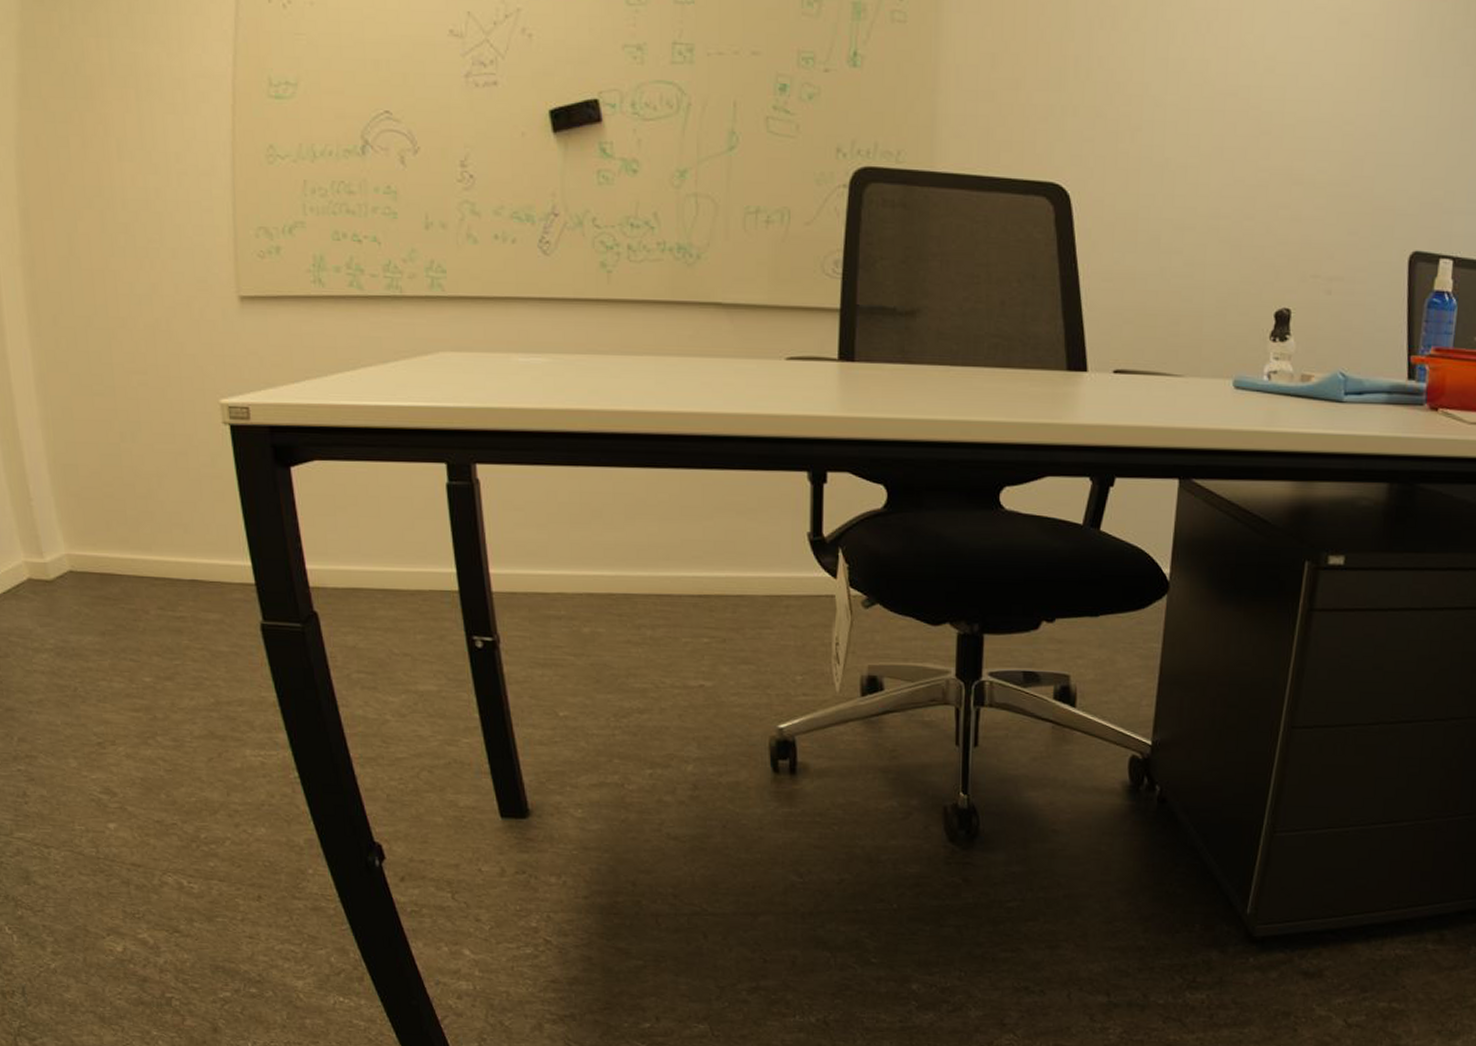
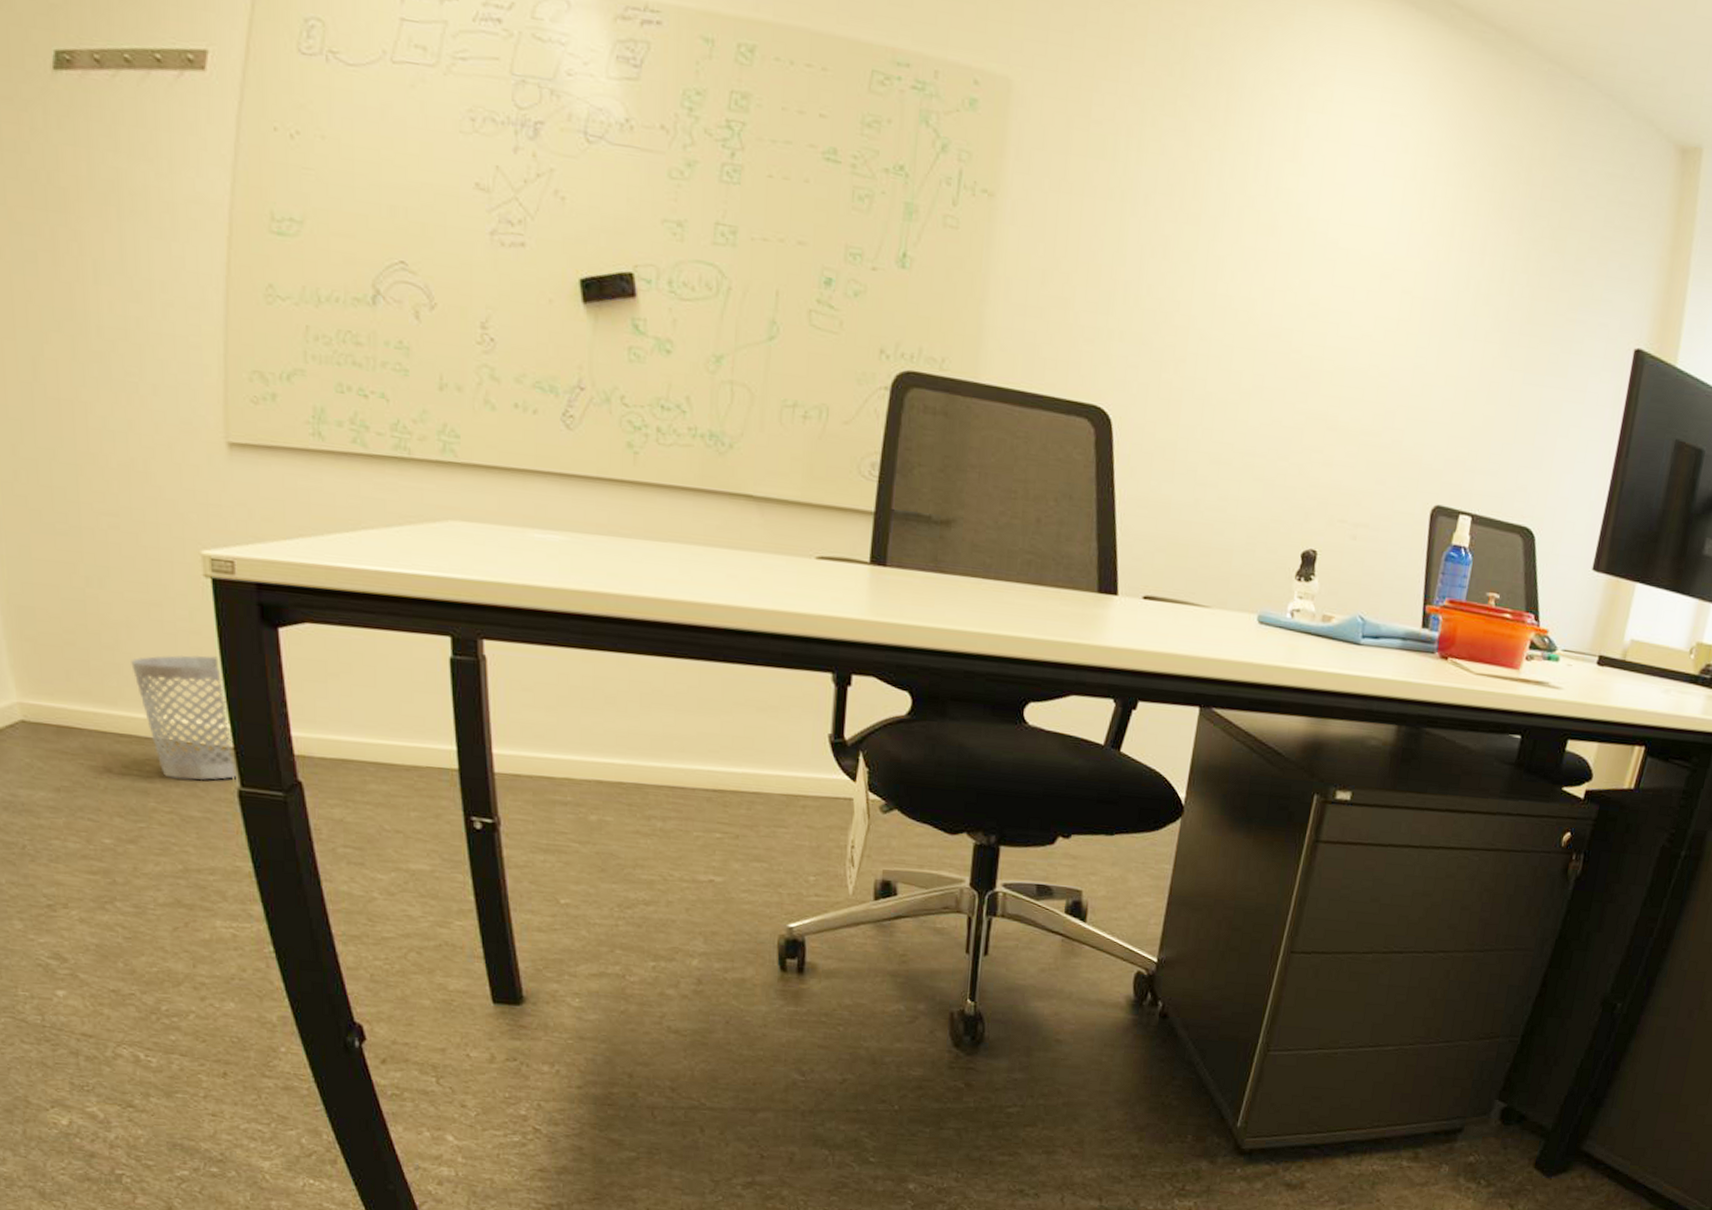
wastebasket: none [162,498,260,617] -> present [131,654,237,781]

